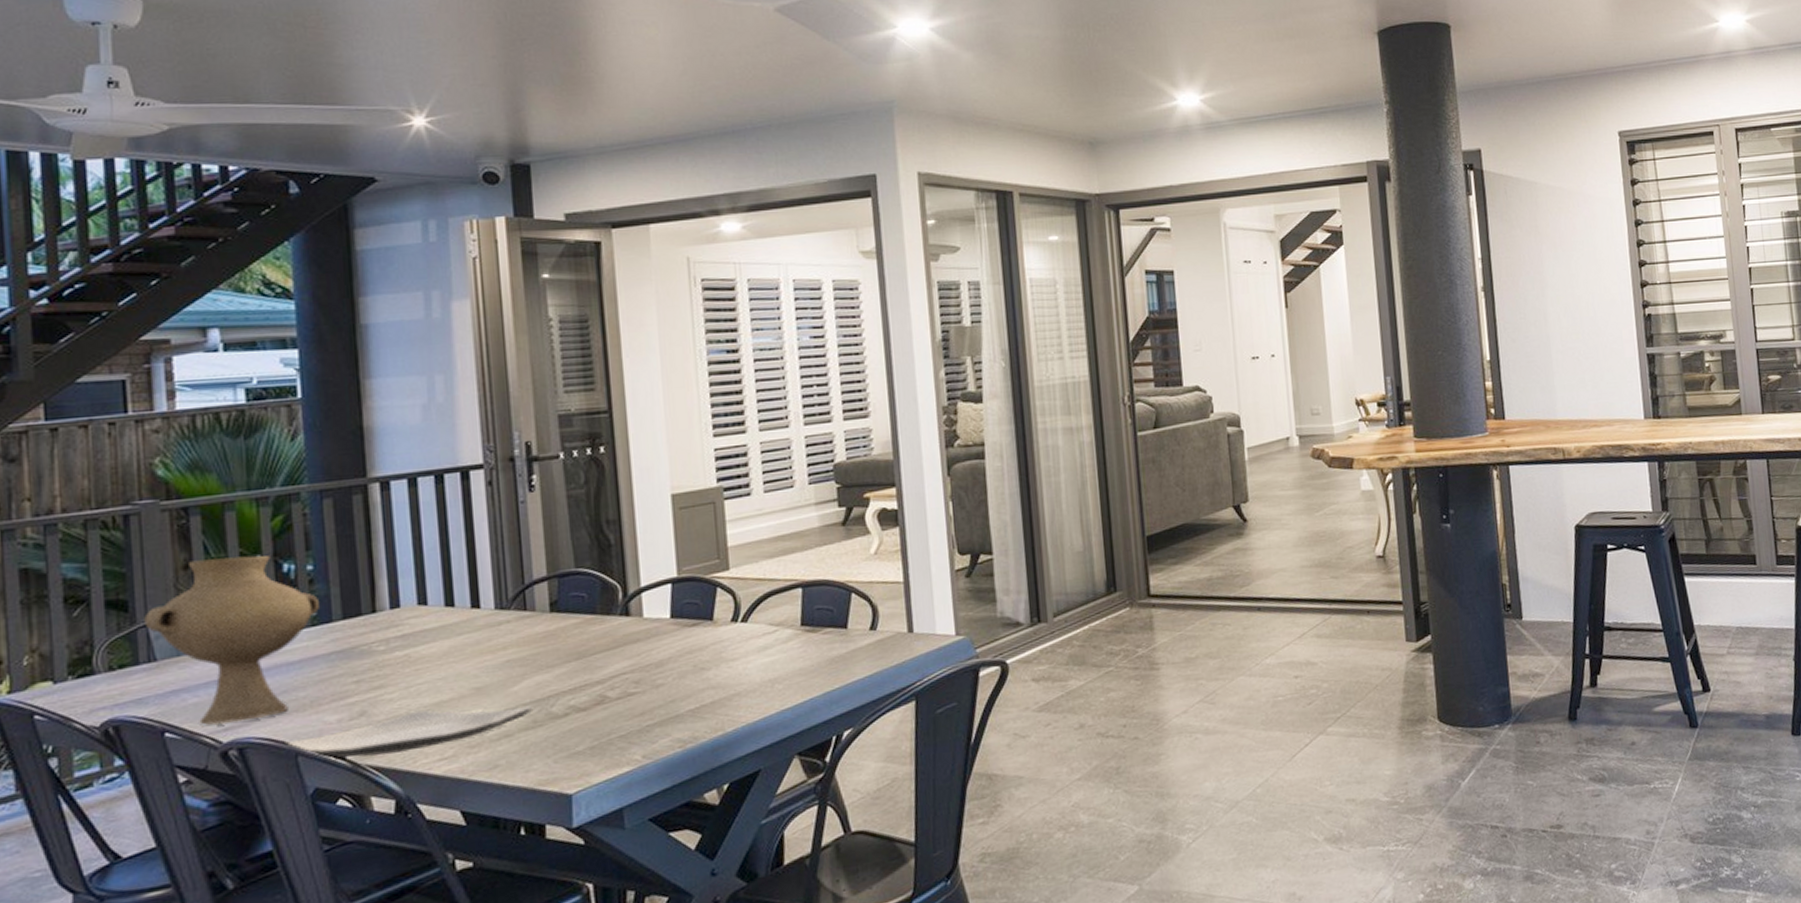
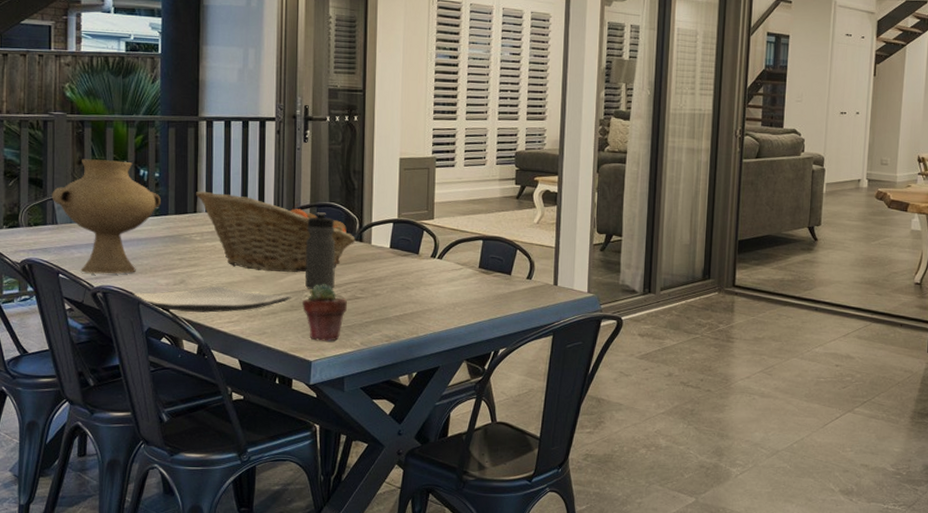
fruit basket: none [373,576,620,681] -> present [196,191,356,272]
water bottle: none [545,584,595,694] -> present [305,212,336,289]
potted succulent: none [550,682,618,765] -> present [302,284,348,342]

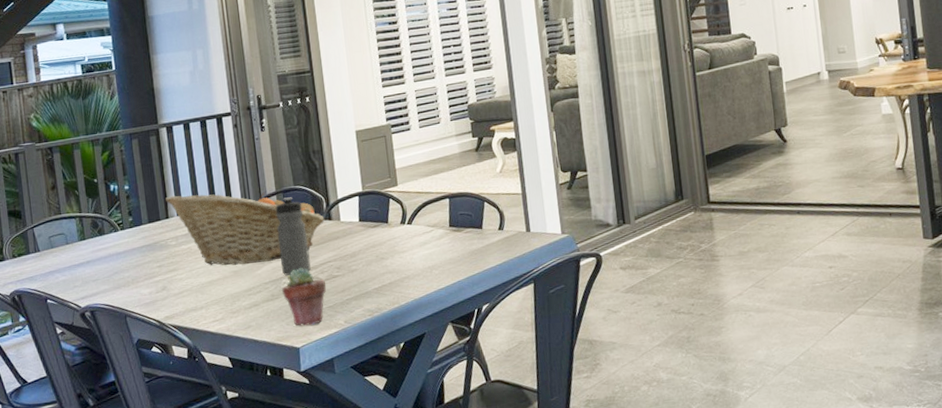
vase: present [52,159,161,274] -> none [31,180,134,295]
plate: present [132,285,291,313] -> none [118,284,271,319]

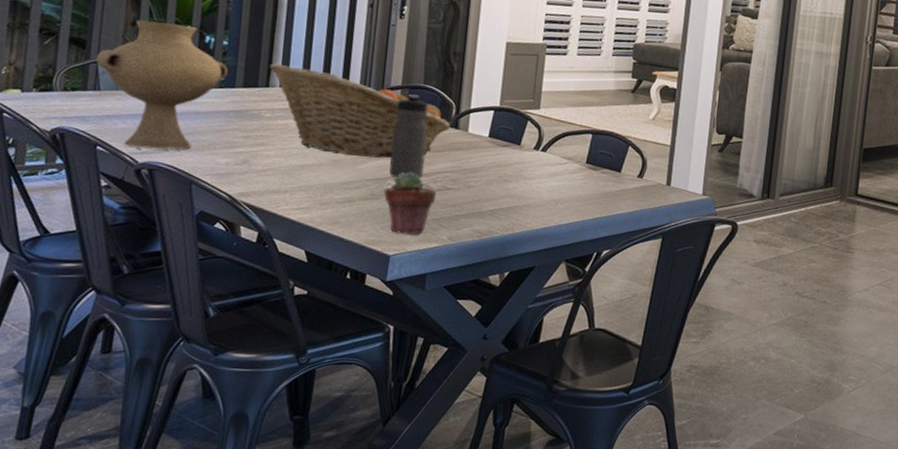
vase: none [31,180,134,295] -> present [96,20,228,150]

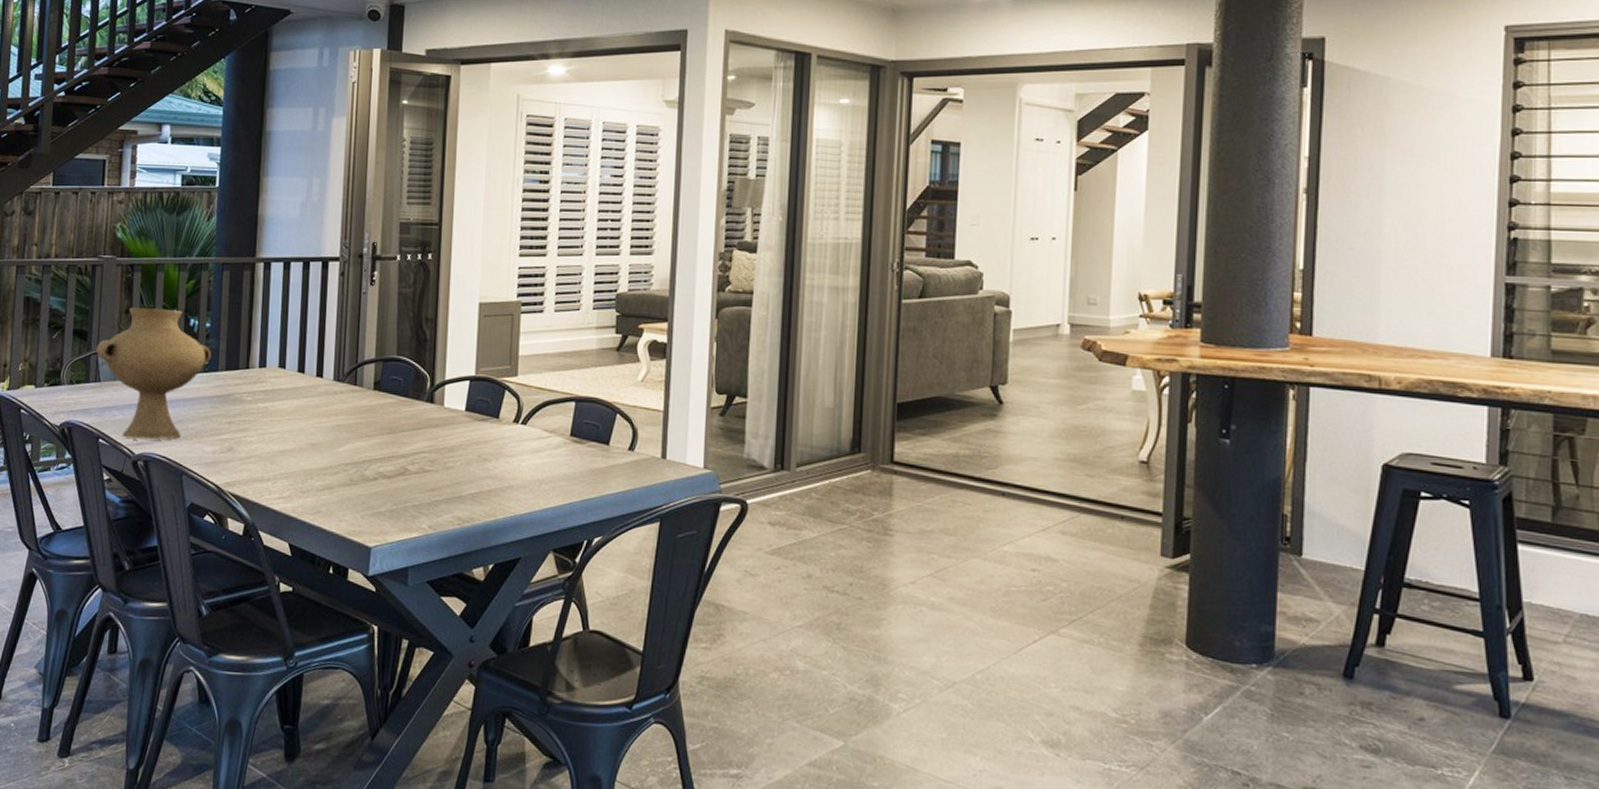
fruit basket: present [270,63,451,158] -> none [249,343,426,440]
potted succulent: present [384,171,437,235] -> none [363,453,415,524]
water bottle: present [389,94,428,178] -> none [367,368,403,460]

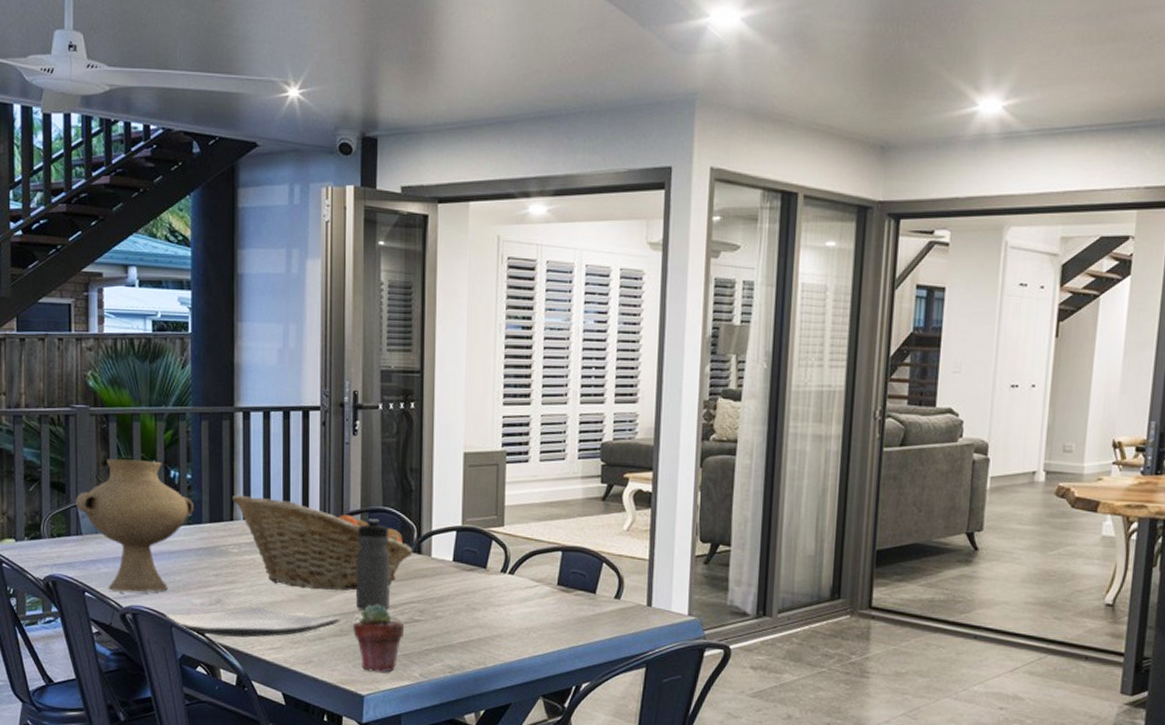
plate: none [175,454,350,486] -> present [164,606,340,638]
fruit basket: none [249,343,426,440] -> present [232,495,413,590]
potted succulent: none [363,453,415,524] -> present [353,604,405,672]
water bottle: none [367,368,403,460] -> present [355,519,390,610]

